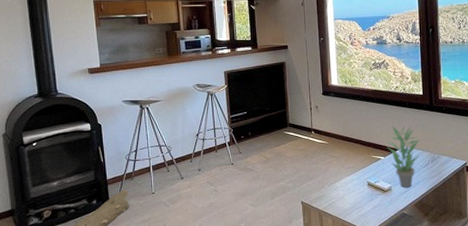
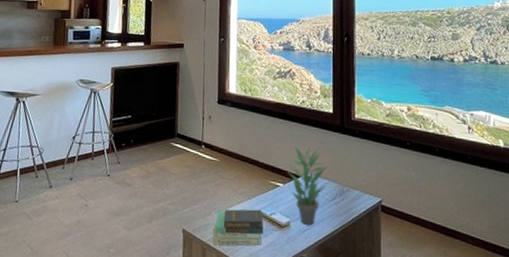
books: none [327,179,369,212] -> present [212,209,264,246]

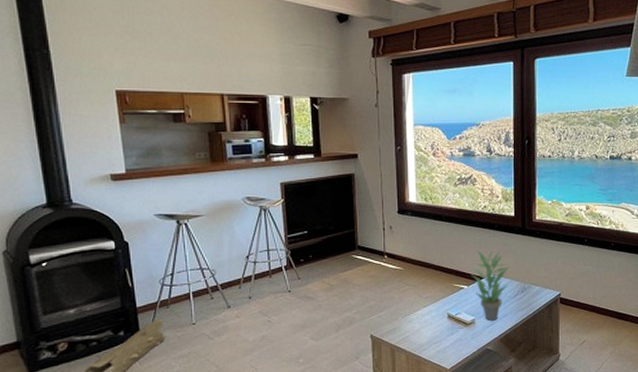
books: present [212,209,264,246] -> none [400,311,449,346]

